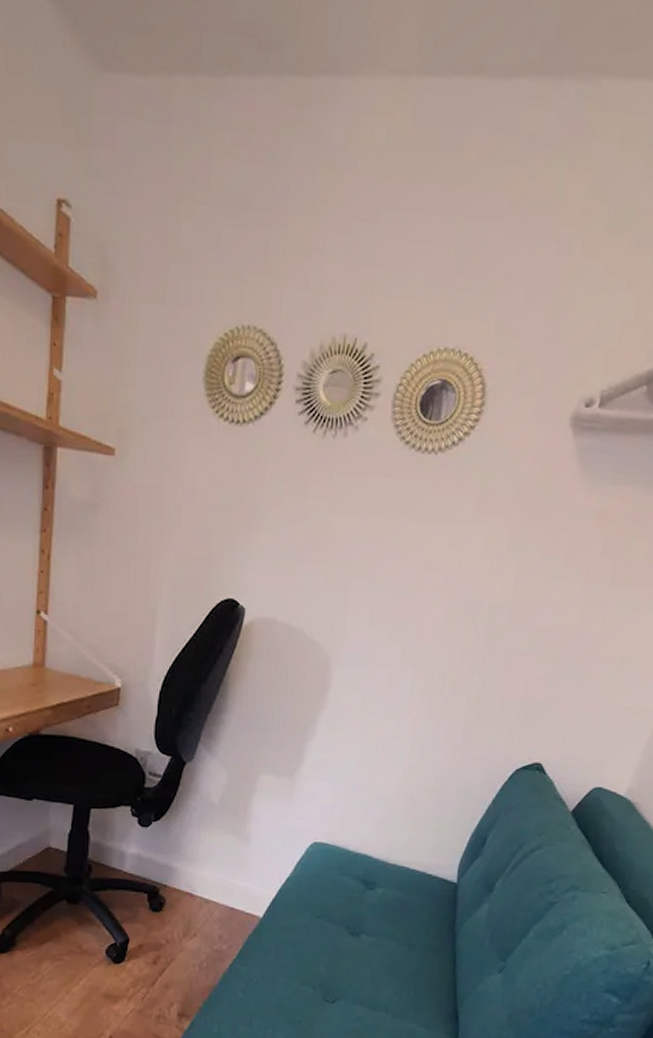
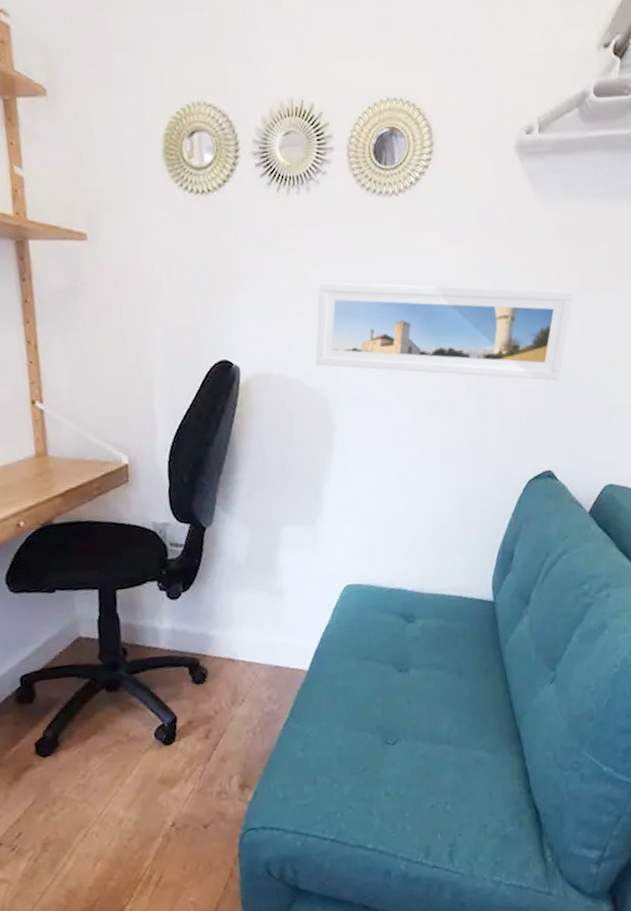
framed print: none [321,533,604,673] -> present [315,281,576,381]

